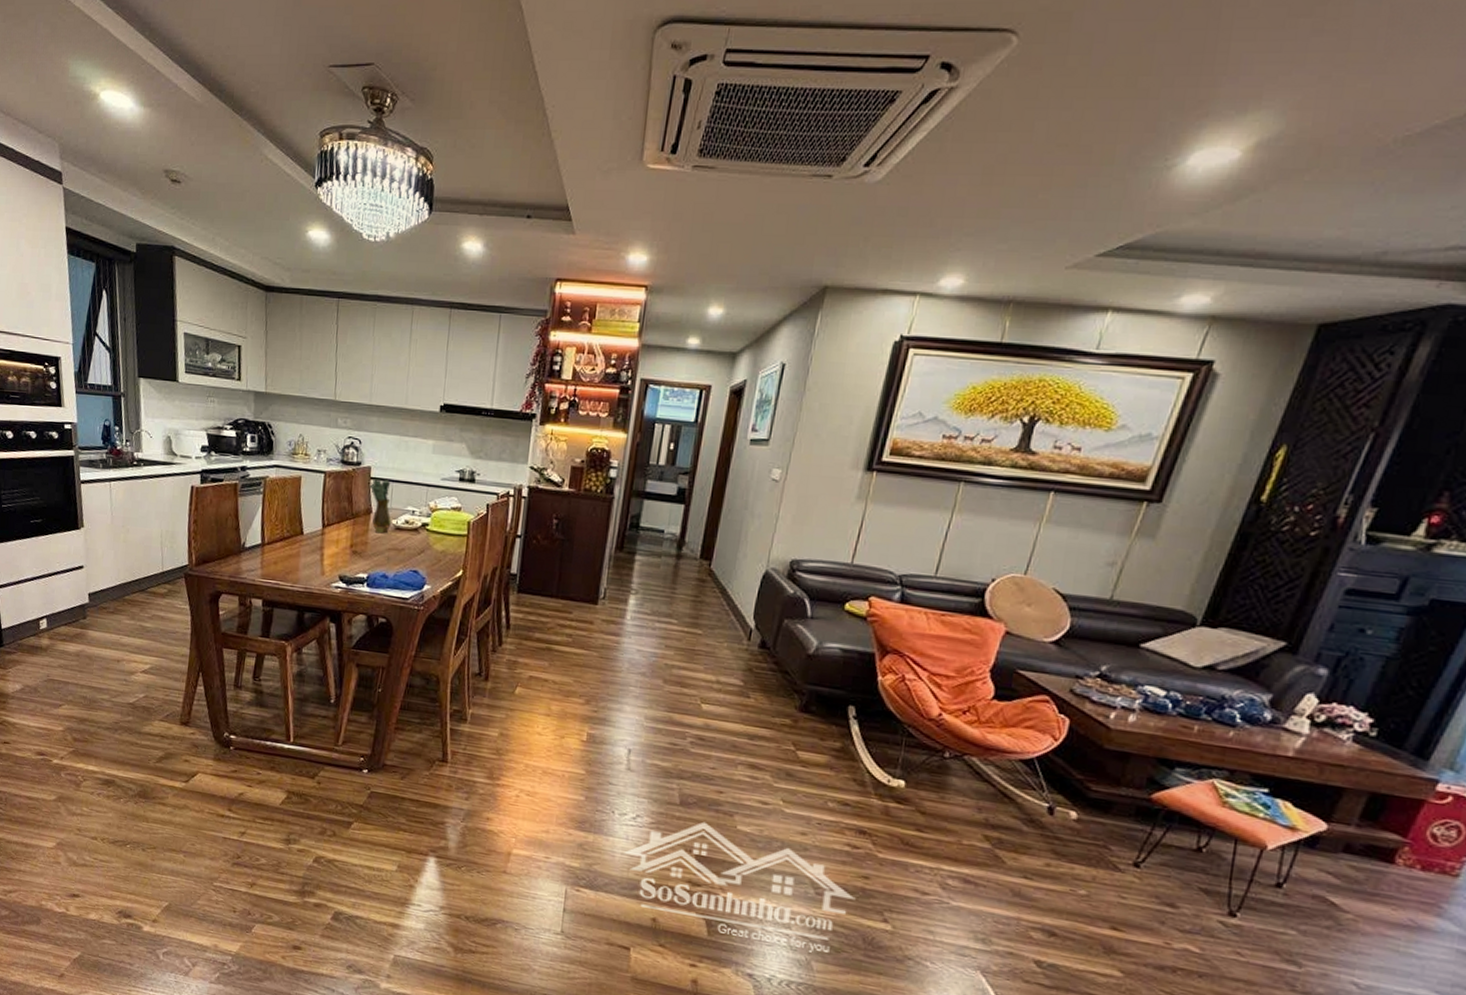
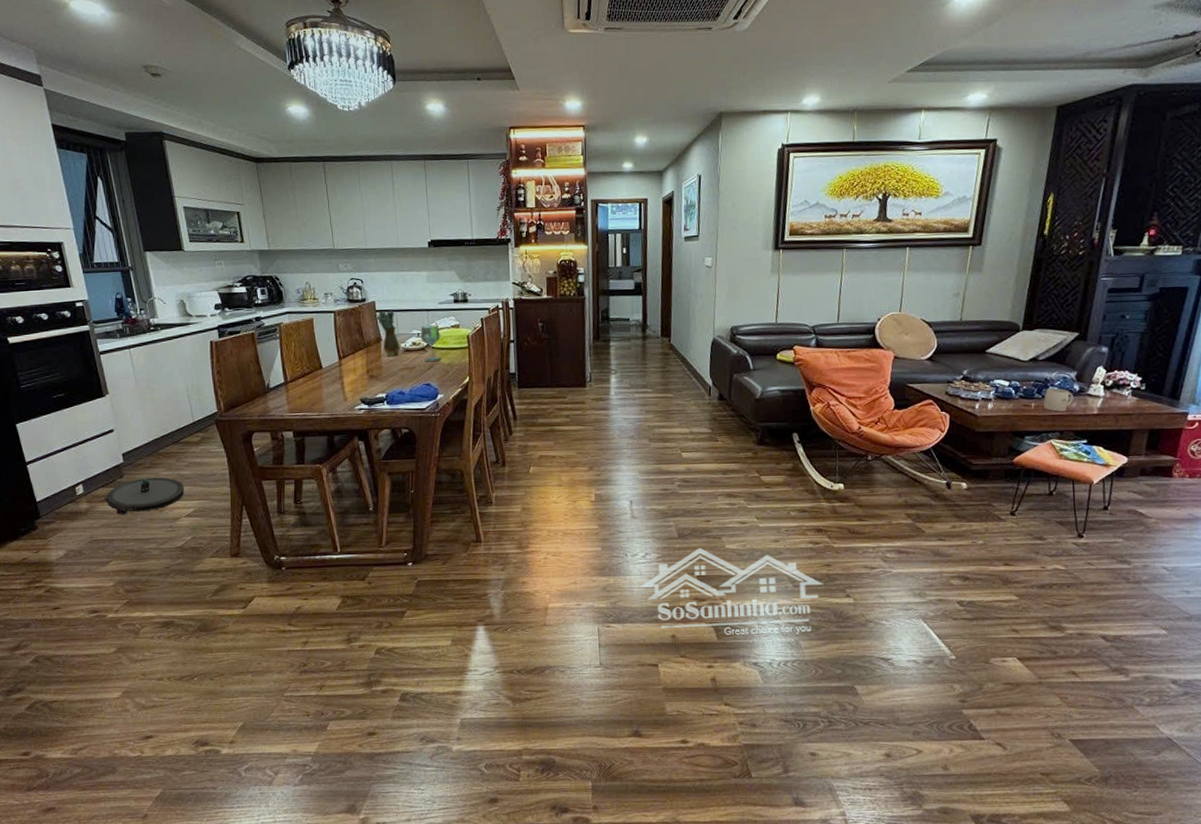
robot vacuum: none [65,623,144,660] -> present [104,477,184,515]
wine glass: none [414,502,439,547] -> present [420,325,441,362]
mug: none [1211,709,1261,745] -> present [1043,388,1074,412]

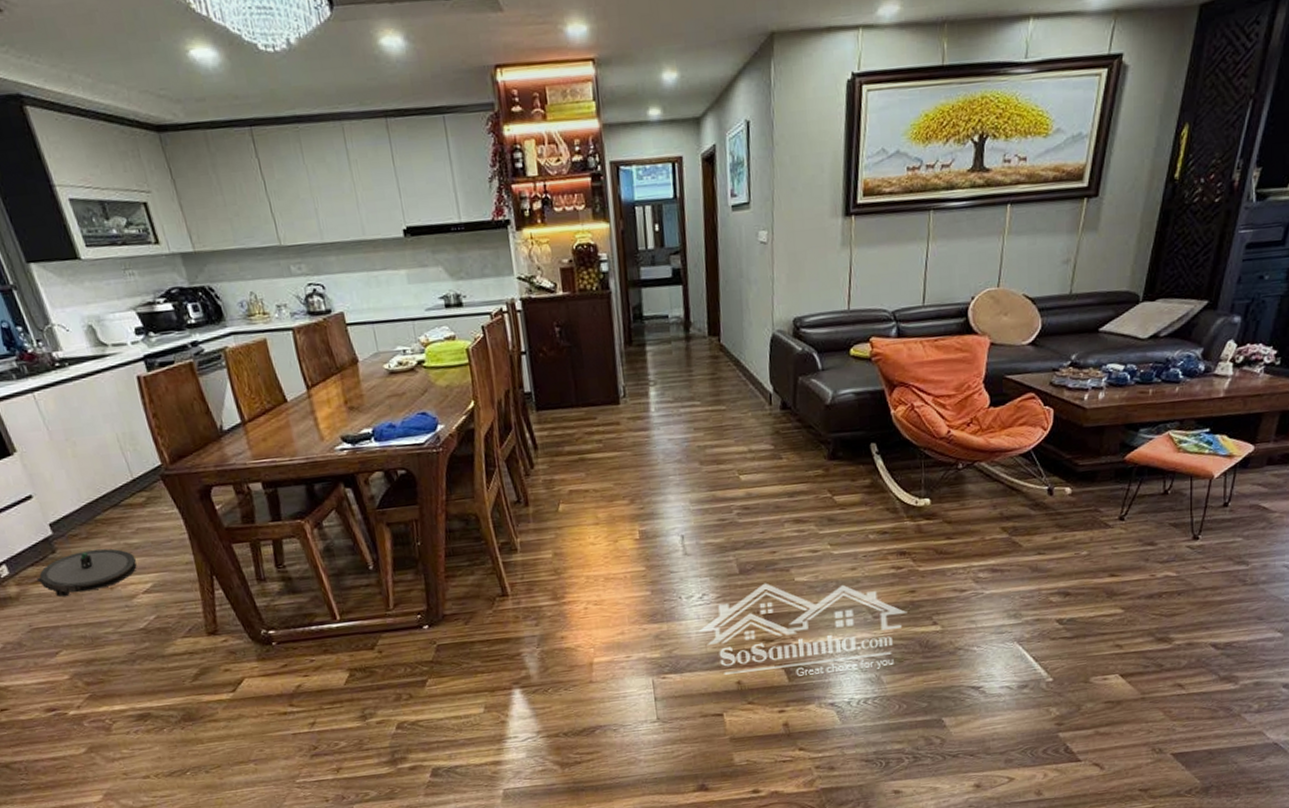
vase: present [376,309,400,357] -> none [348,321,384,383]
wine glass: present [420,325,441,362] -> none [406,338,437,386]
mug: present [1043,388,1074,412] -> none [1162,369,1198,398]

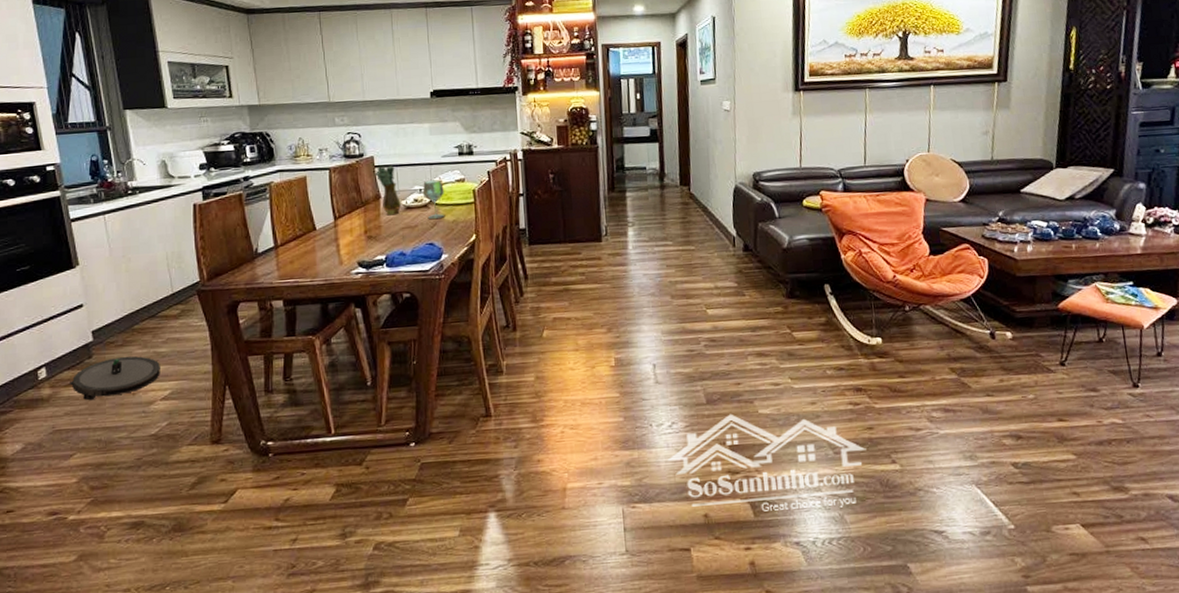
vase: none [348,321,384,383] -> present [375,164,401,216]
wine glass: none [406,338,437,386] -> present [422,179,445,220]

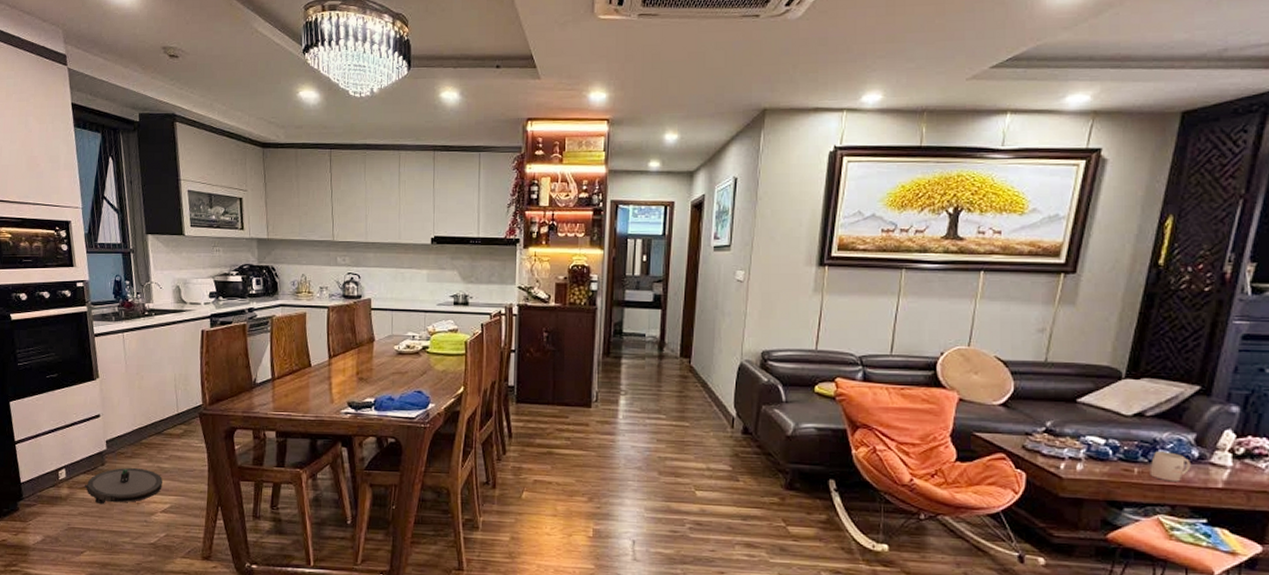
vase: present [375,164,401,216] -> none [371,307,393,359]
wine glass: present [422,179,445,220] -> none [415,328,438,368]
mug: none [1084,227,1115,253] -> present [1149,451,1191,482]

